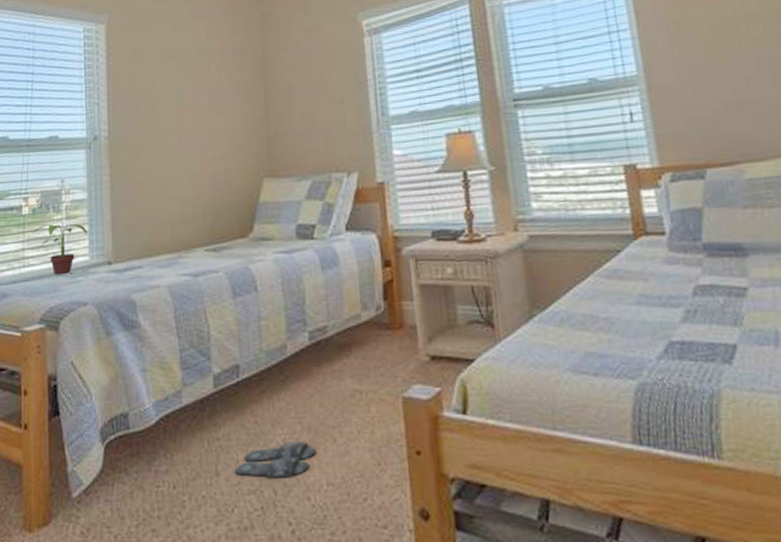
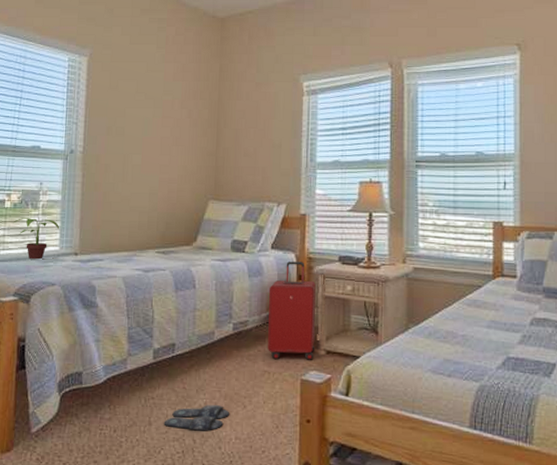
suitcase: none [349,243,416,374] -> present [268,261,316,360]

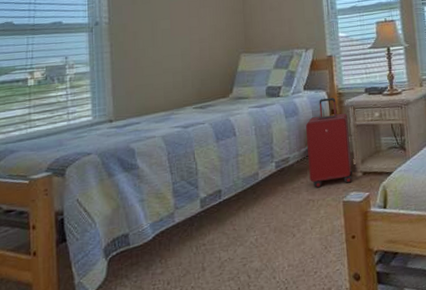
potted plant: present [13,218,60,260] -> none [38,91,91,133]
slippers: present [163,405,230,431] -> none [217,238,281,269]

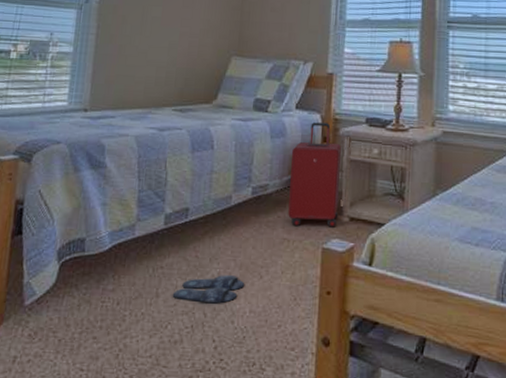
slippers: none [217,238,281,269] -> present [172,275,245,304]

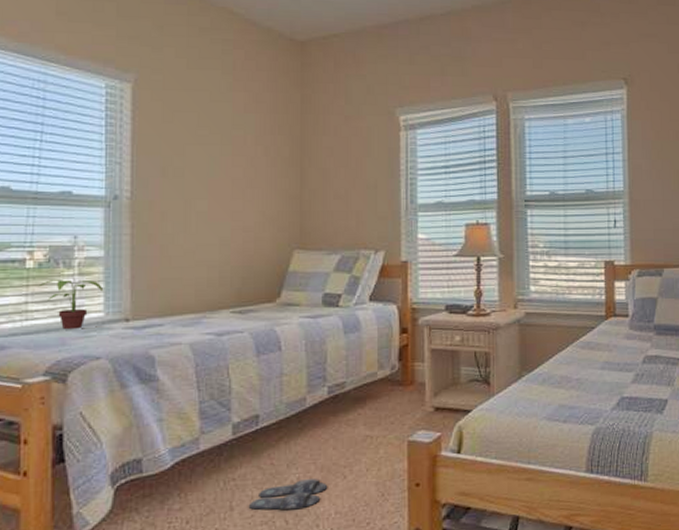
potted plant: none [18,70,70,115] -> present [38,279,104,330]
suitcase: present [288,122,341,227] -> none [369,313,423,423]

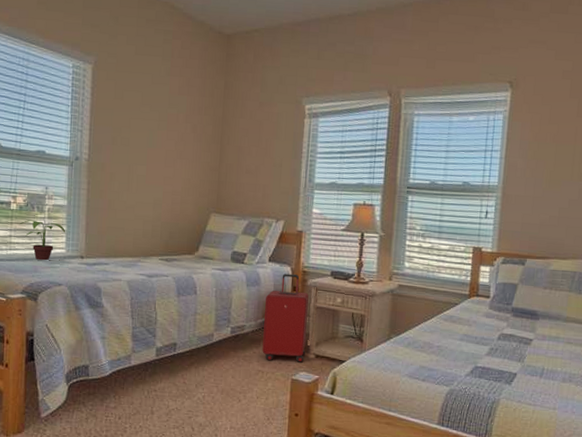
slippers: present [248,479,328,511] -> none [165,398,226,421]
suitcase: none [369,313,423,423] -> present [262,274,309,363]

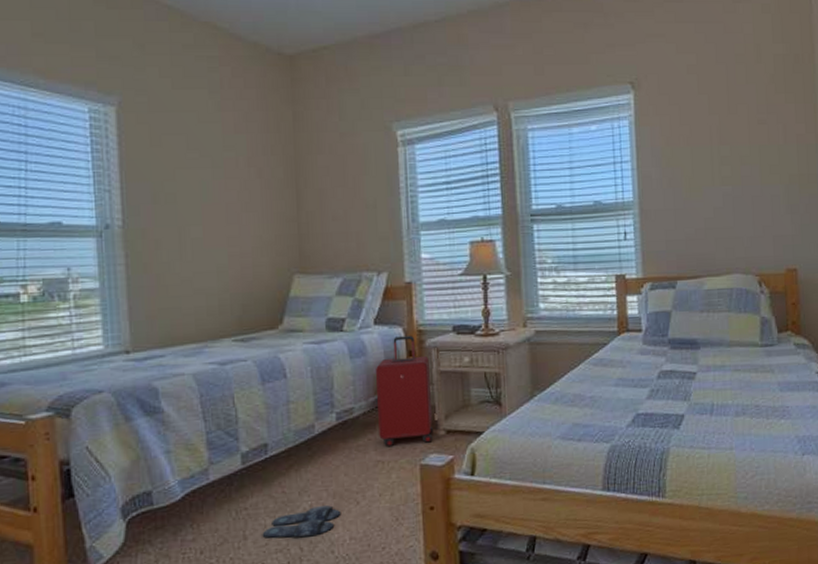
potted plant: present [19,220,66,261] -> none [34,313,102,364]
slippers: none [165,398,226,421] -> present [262,505,341,539]

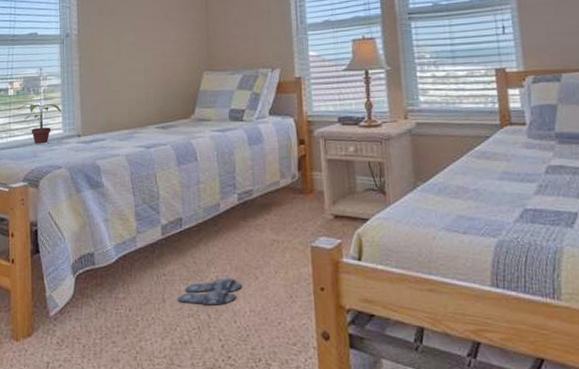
potted plant: none [34,313,102,364] -> present [17,104,62,144]
suitcase: present [376,336,434,447] -> none [271,126,323,228]

